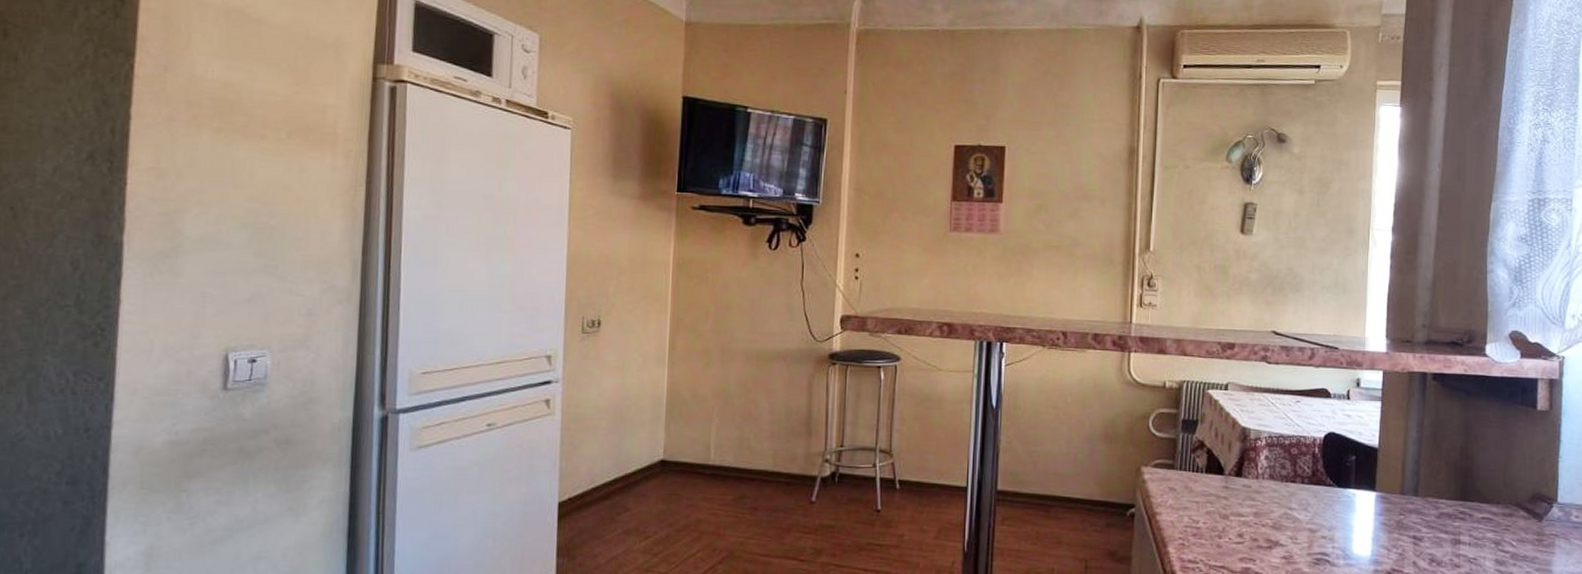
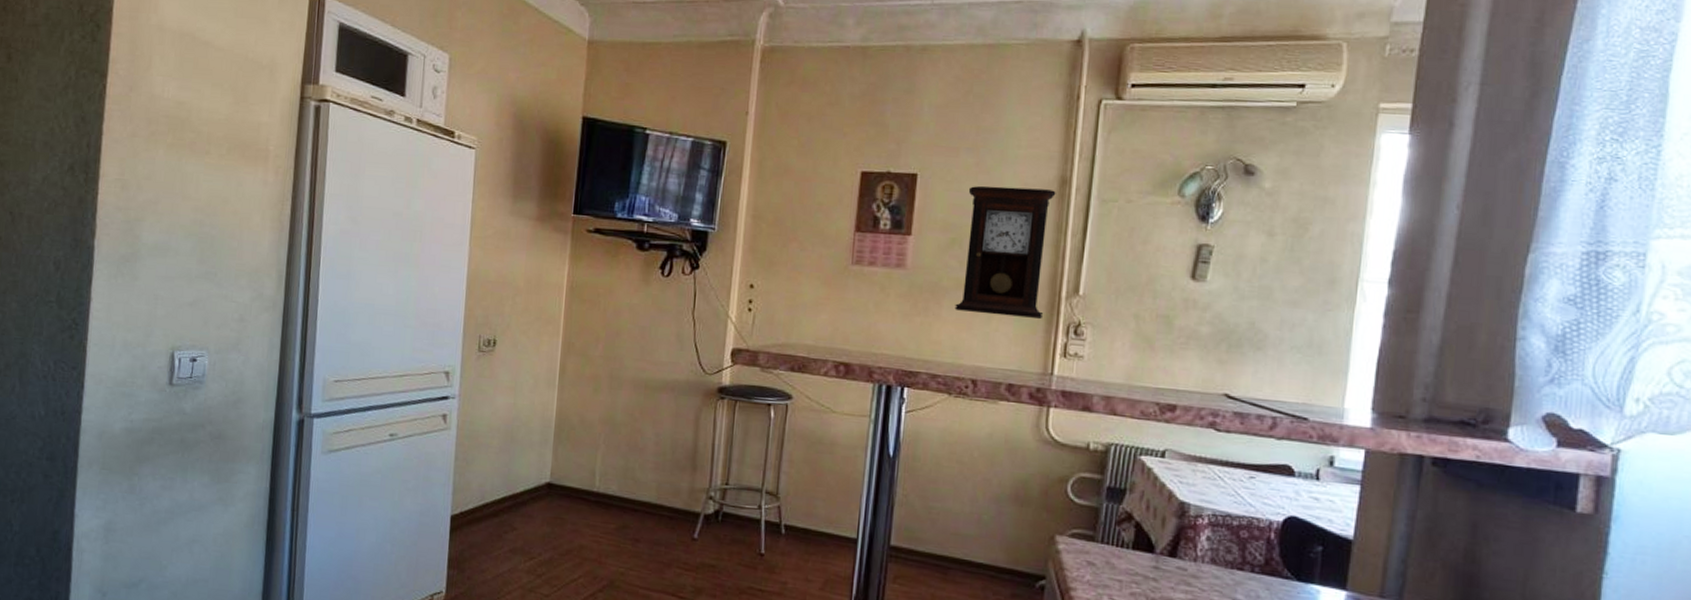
pendulum clock: none [1044,156,1126,275] -> present [955,185,1056,320]

